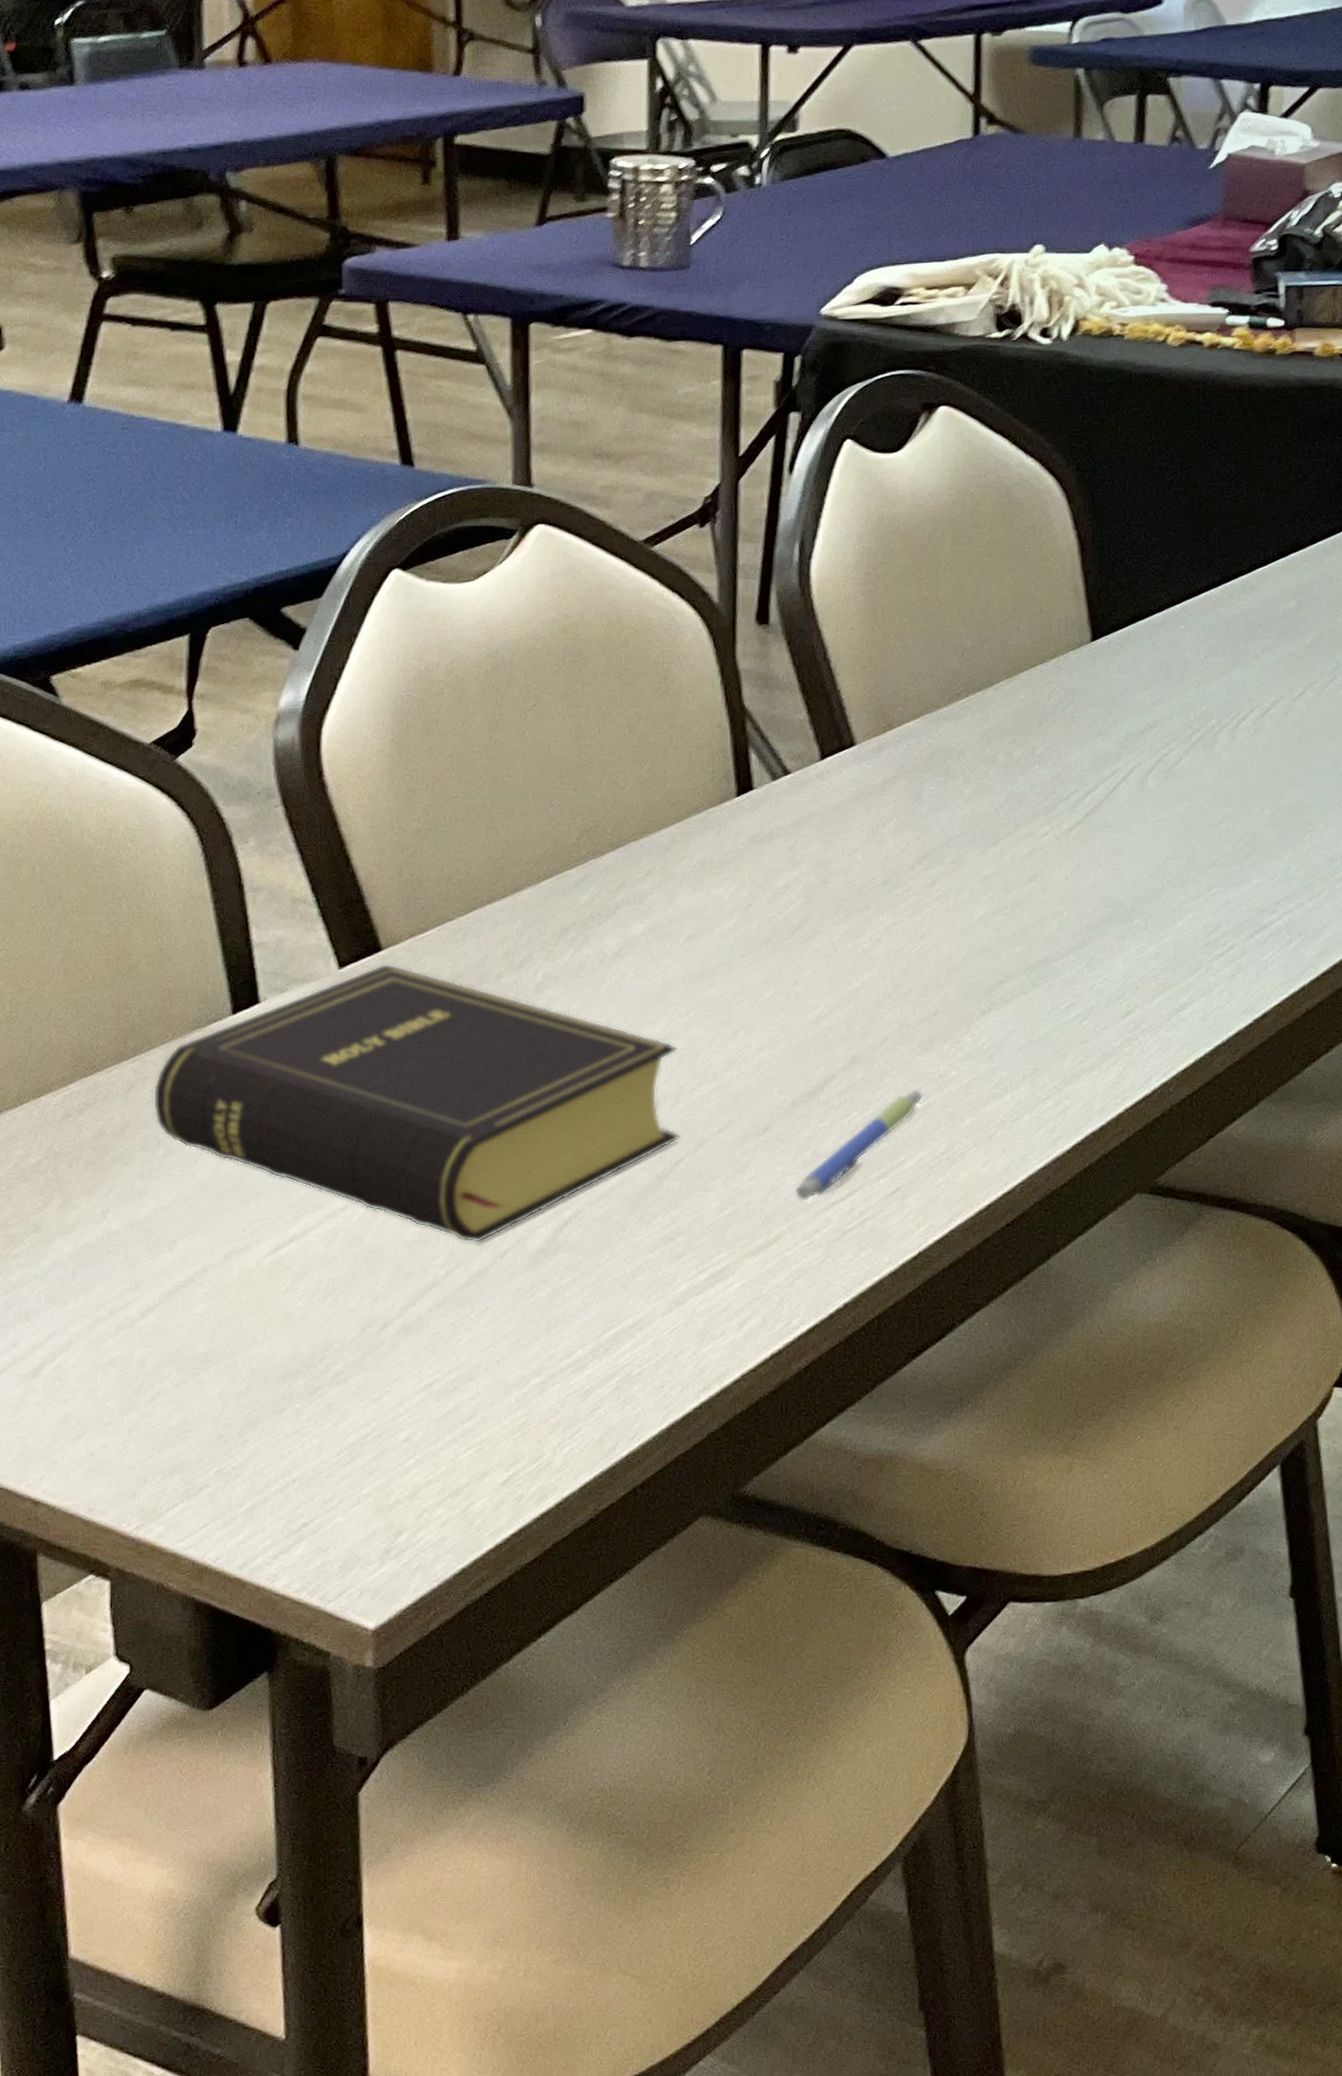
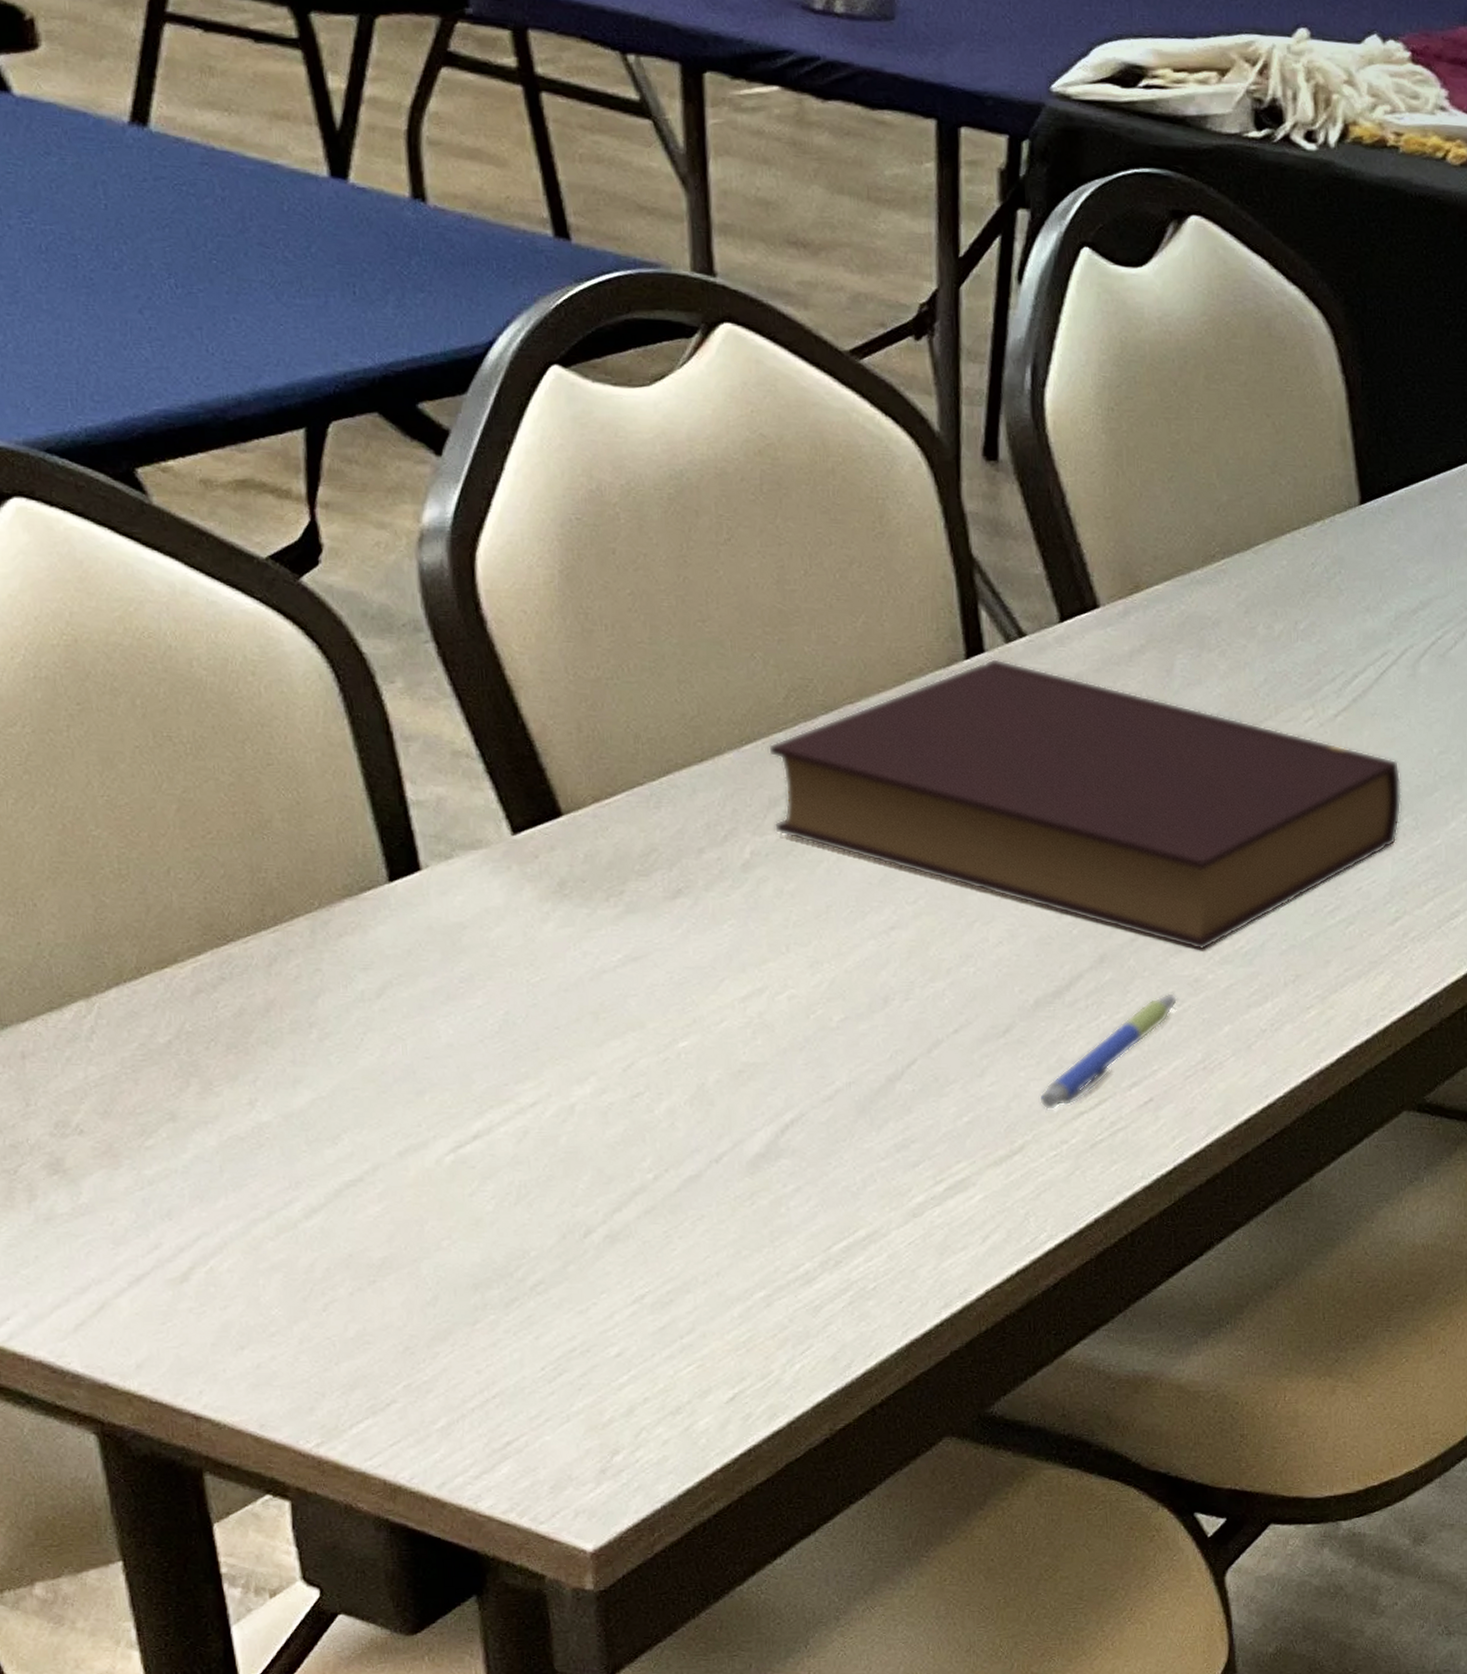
book: present [152,964,680,1243] -> none [299,832,912,1145]
book: none [561,795,1132,1048] -> present [767,659,1402,950]

